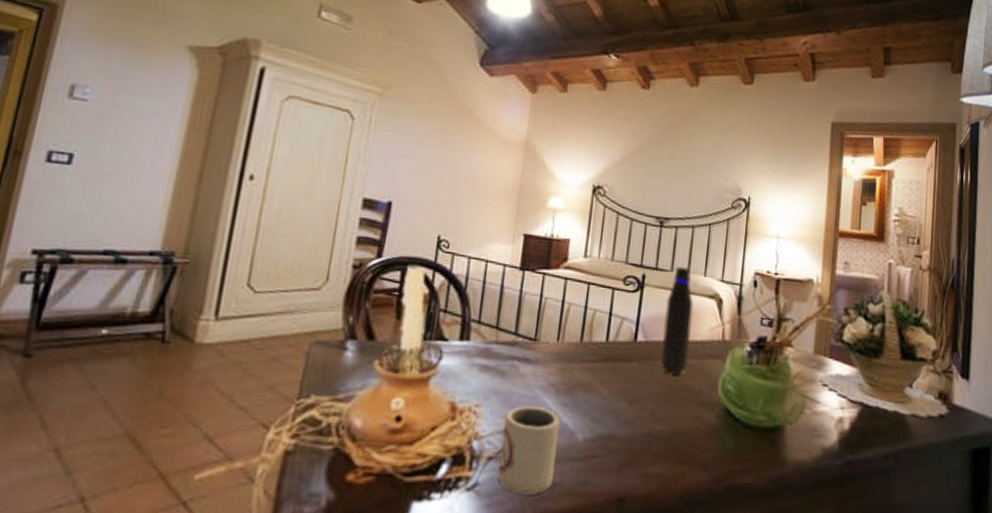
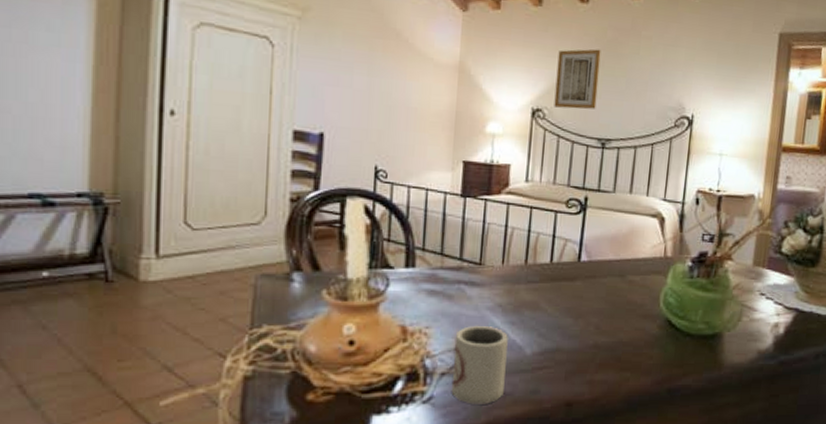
wall art: none [614,131,661,189] -> present [554,49,601,109]
water bottle: present [660,266,694,375] -> none [603,187,636,291]

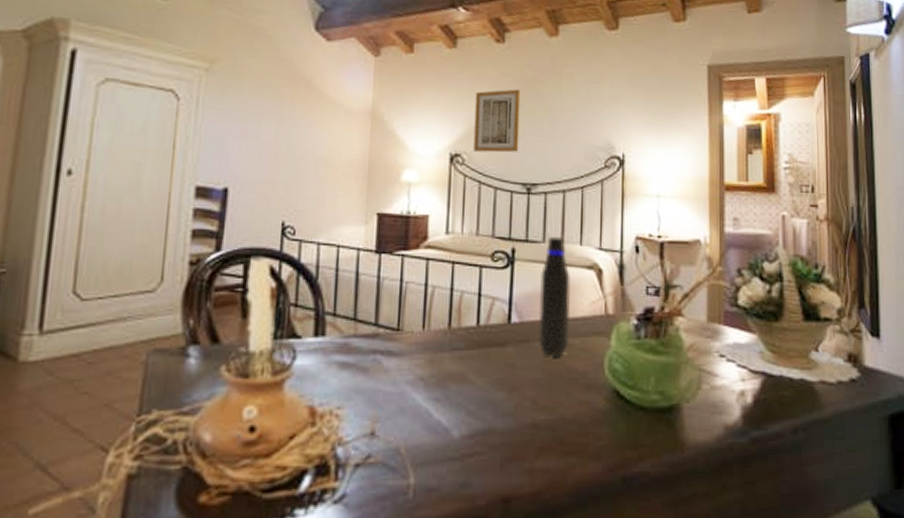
cup: present [451,325,508,404] -> none [367,403,432,504]
water bottle: none [603,187,636,291] -> present [537,236,571,358]

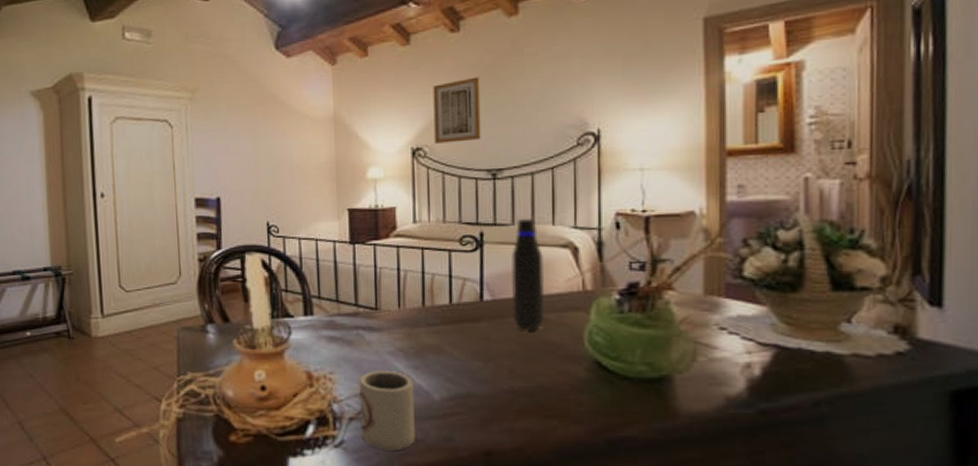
cup: none [367,403,432,504] -> present [359,370,415,451]

